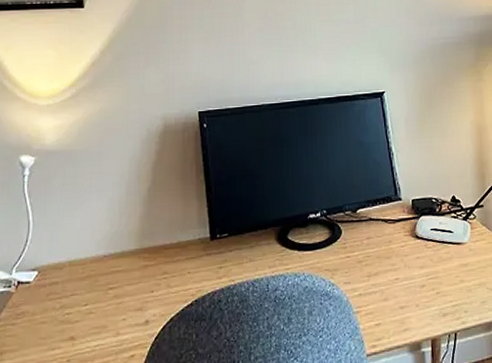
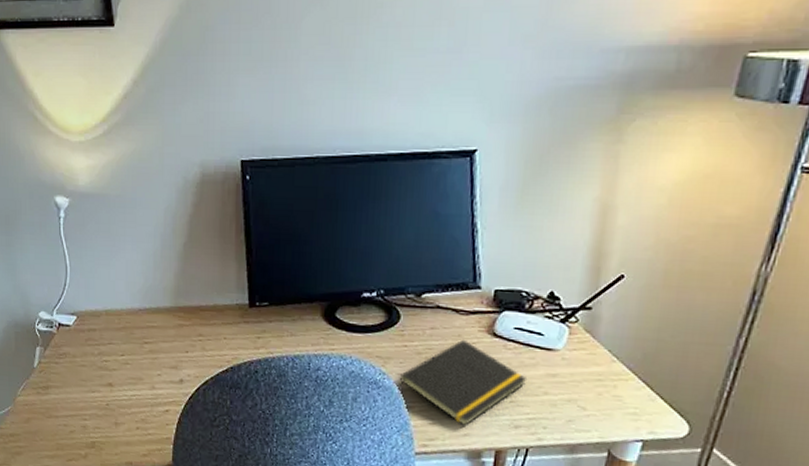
notepad: none [346,244,447,322] -> present [398,339,528,426]

